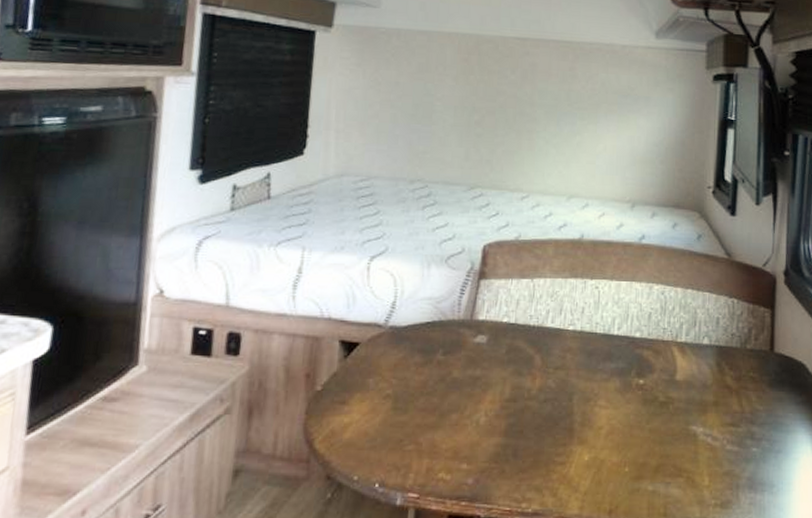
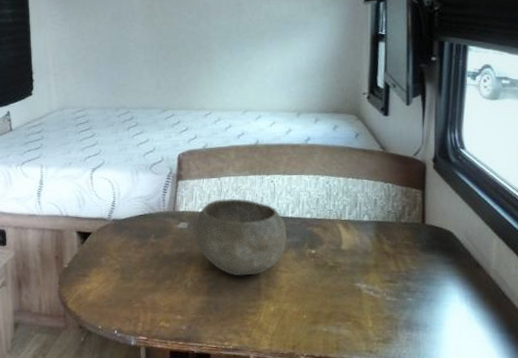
bowl: none [493,307,611,411] -> present [193,198,287,276]

